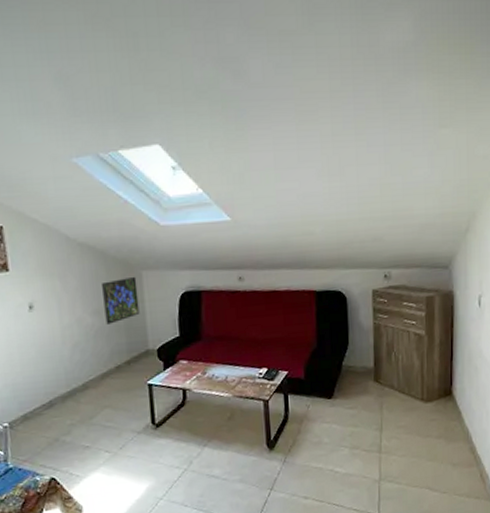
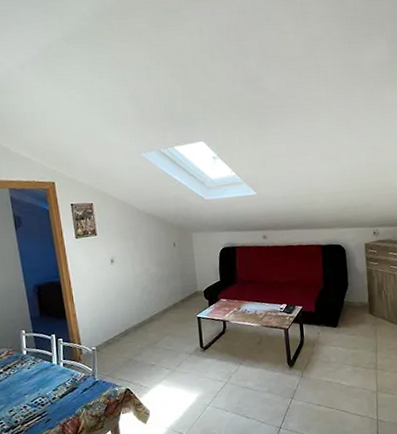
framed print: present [102,276,140,325] -> none [163,237,191,273]

